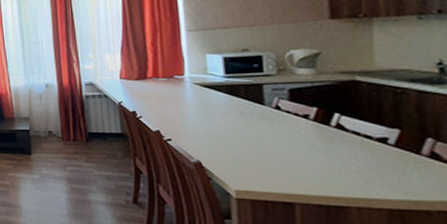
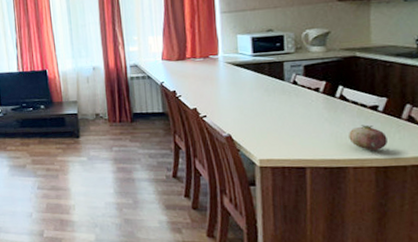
fruit: none [349,159,403,189] -> present [349,124,387,150]

